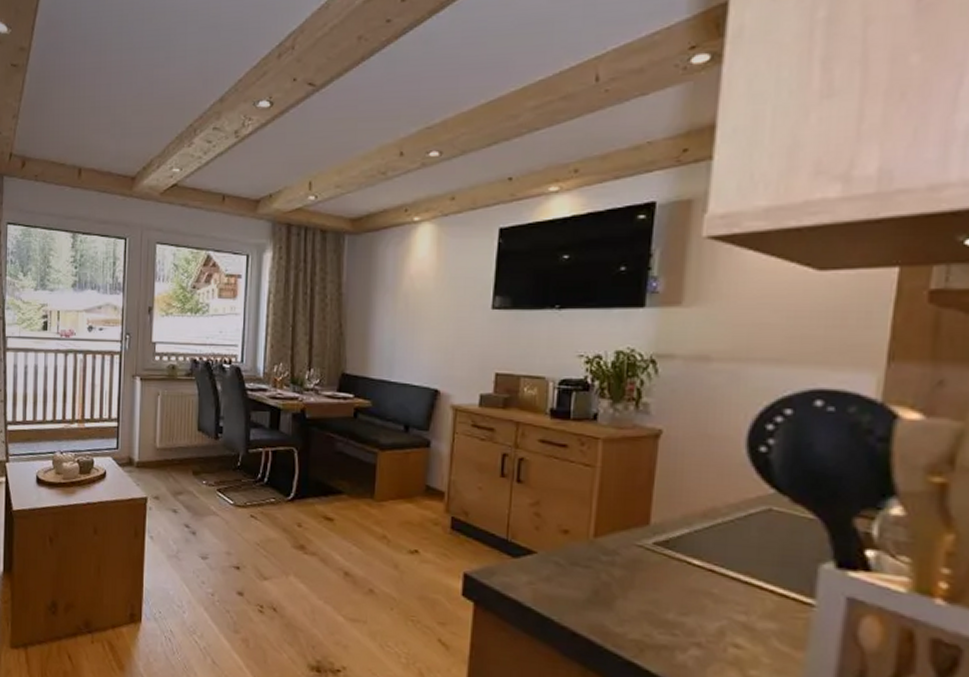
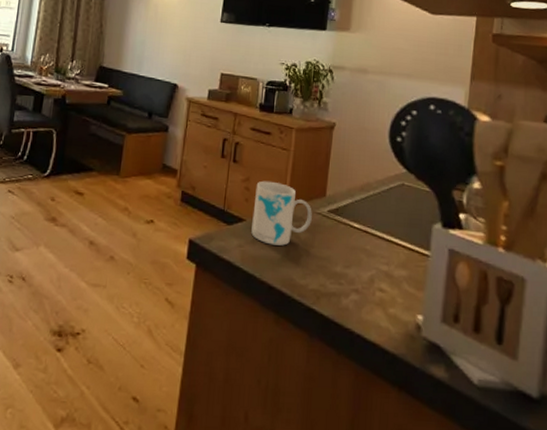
mug: none [545,504,630,585] -> present [251,180,312,246]

